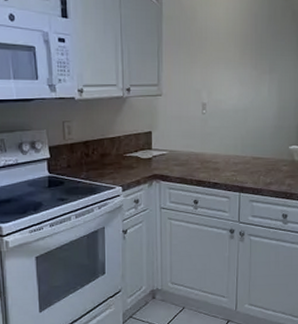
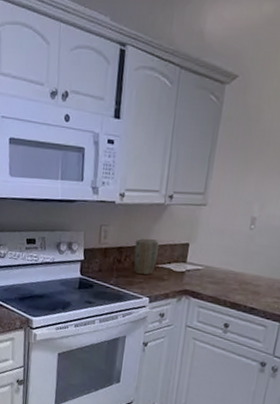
plant pot: none [100,131,124,165] -> present [133,238,159,275]

